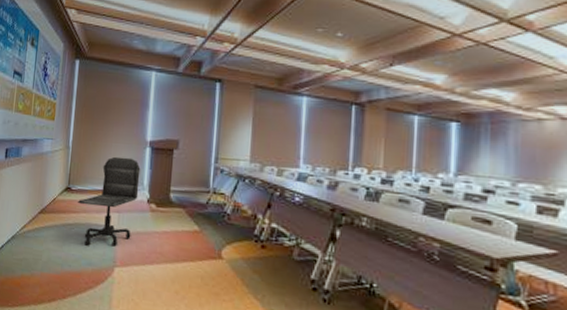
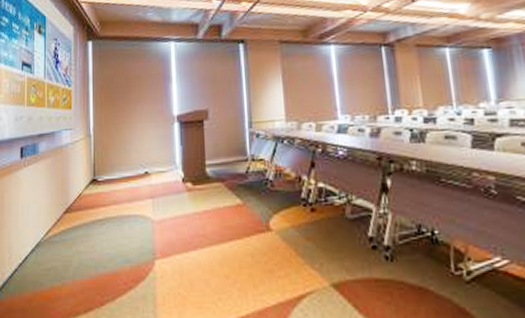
office chair: present [78,156,141,247] -> none [106,136,172,241]

